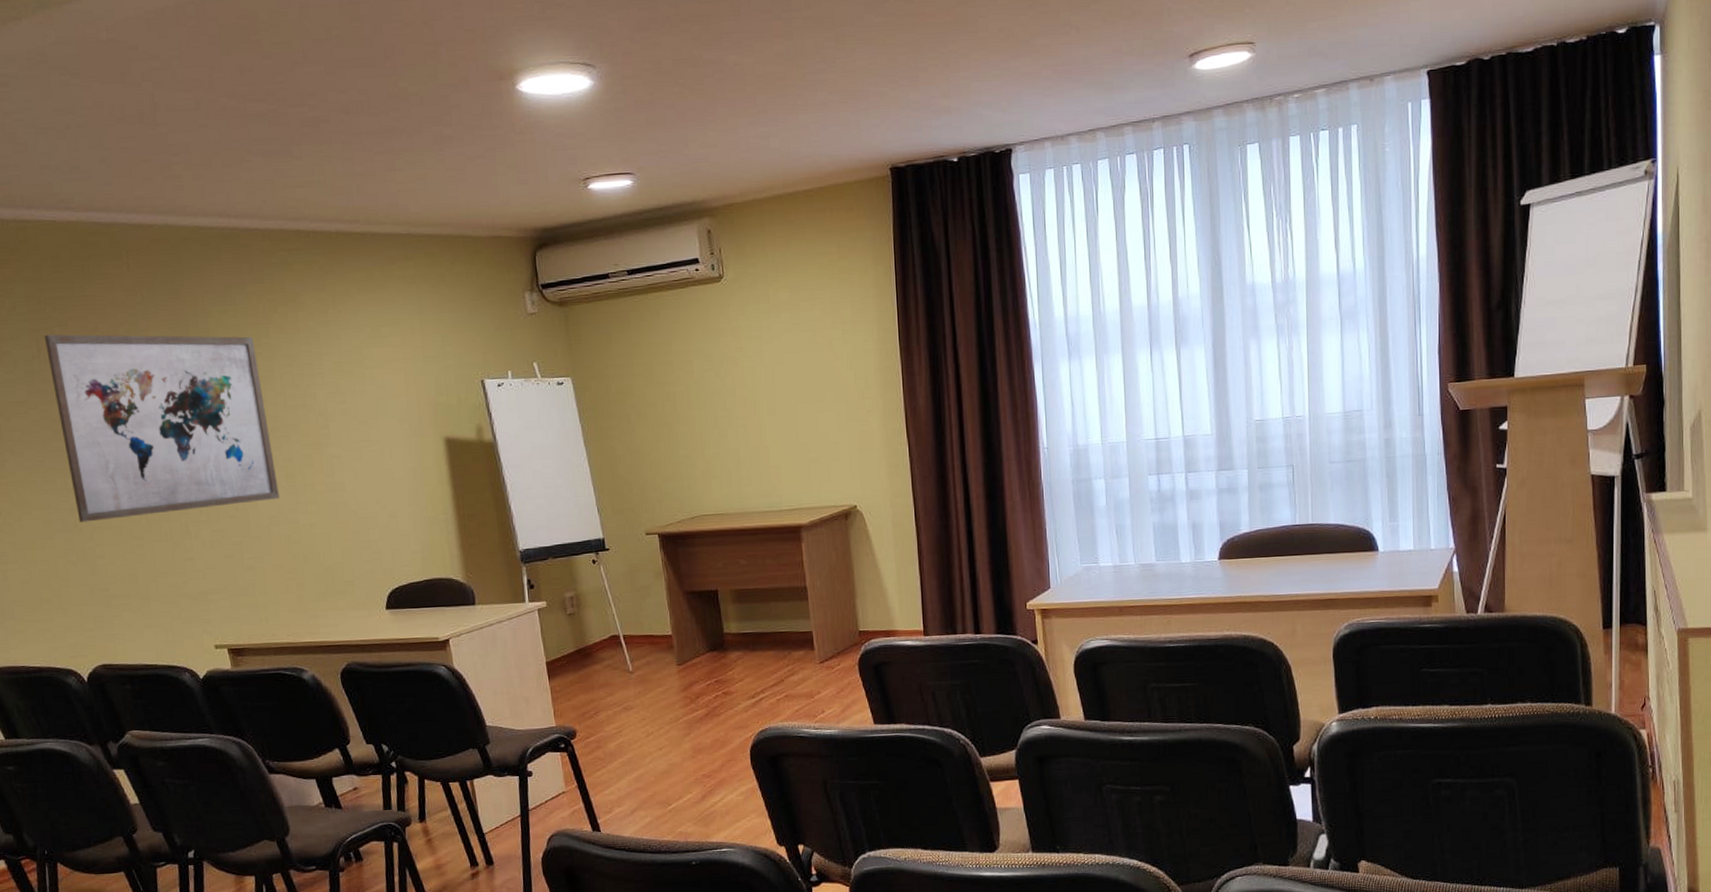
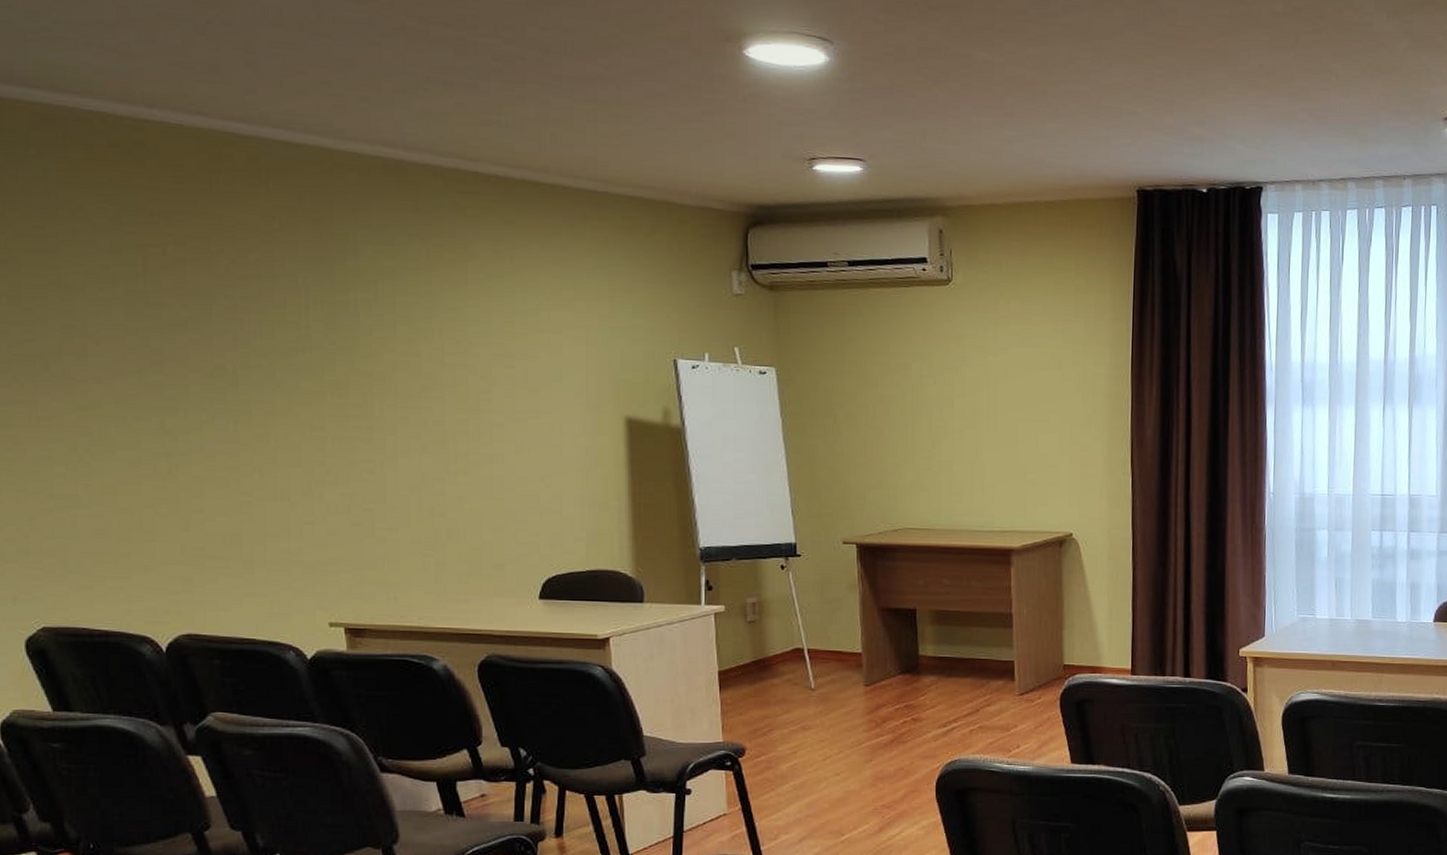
wall art: present [43,334,280,523] -> none [153,251,425,470]

